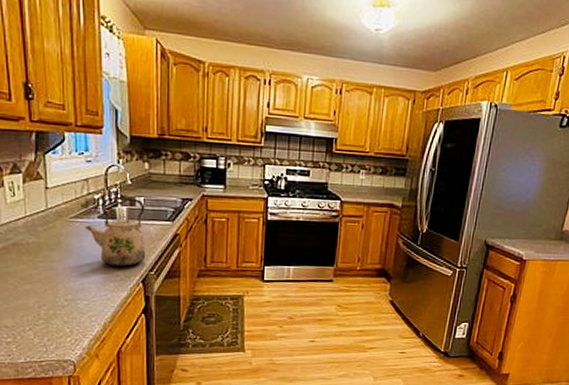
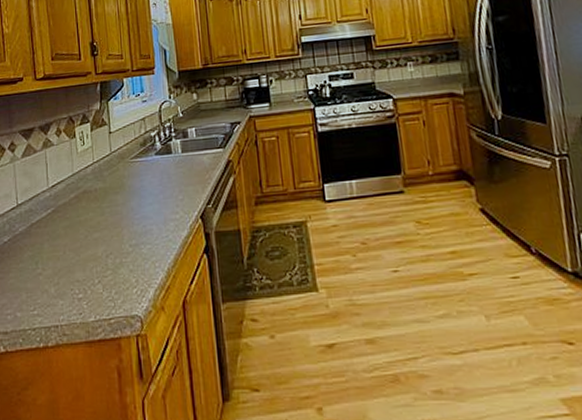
kettle: present [84,197,146,267] -> none [143,130,202,204]

